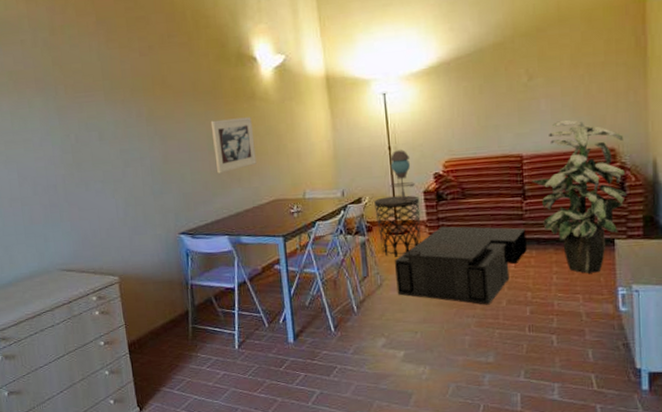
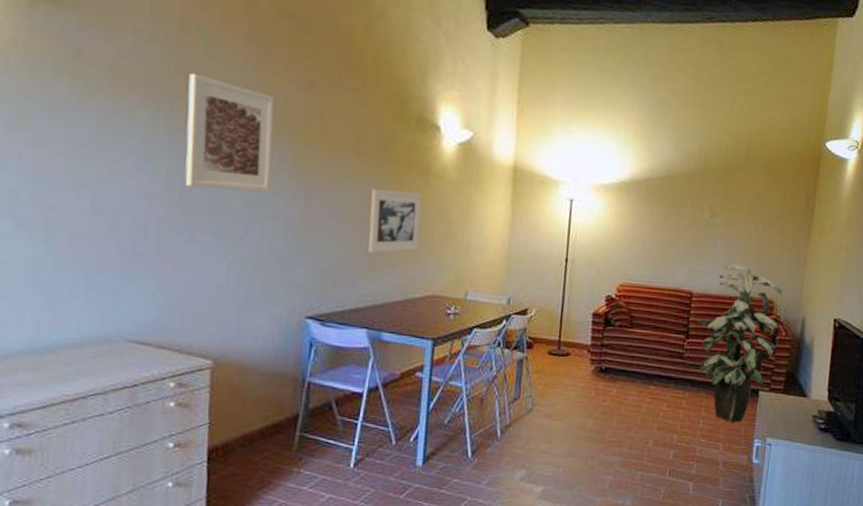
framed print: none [63,62,134,148] -> present [185,73,274,193]
side table: present [374,195,421,257] -> none [538,312,588,381]
table lamp: present [390,150,418,203] -> none [557,263,586,322]
coffee table: present [394,226,527,305] -> none [547,354,684,444]

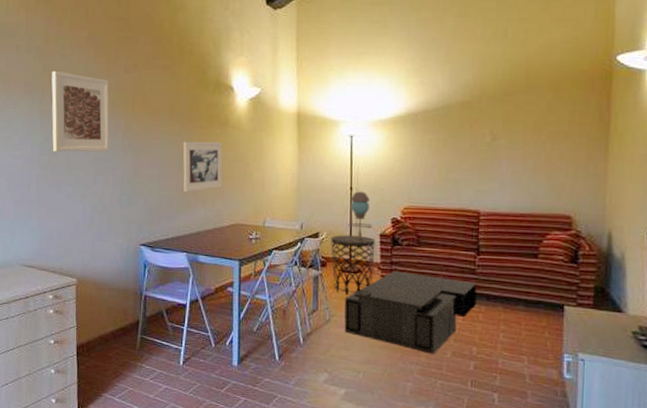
side table: none [538,312,588,381] -> present [331,235,375,295]
coffee table: none [547,354,684,444] -> present [344,270,477,354]
table lamp: none [557,263,586,322] -> present [346,191,374,243]
indoor plant: present [697,264,782,422] -> none [487,183,581,337]

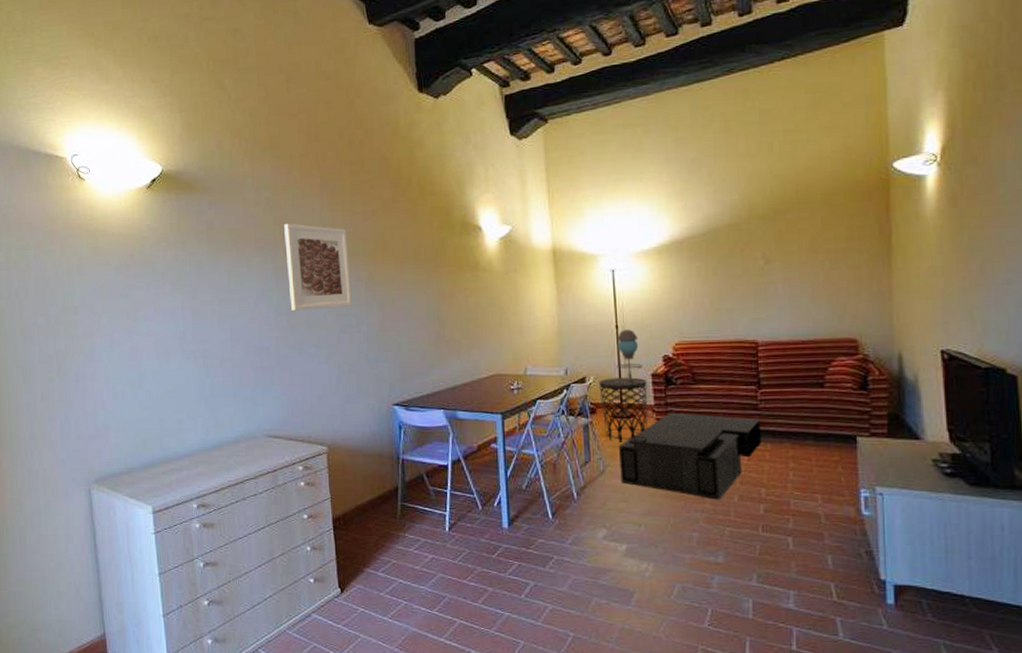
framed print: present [182,141,223,192] -> none [431,287,477,344]

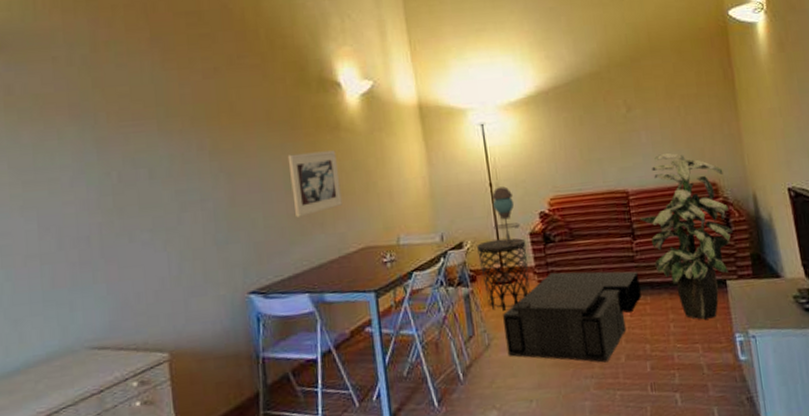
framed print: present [284,223,352,311] -> none [106,85,194,189]
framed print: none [431,287,477,344] -> present [287,150,342,218]
indoor plant: none [767,307,870,472] -> present [640,153,733,320]

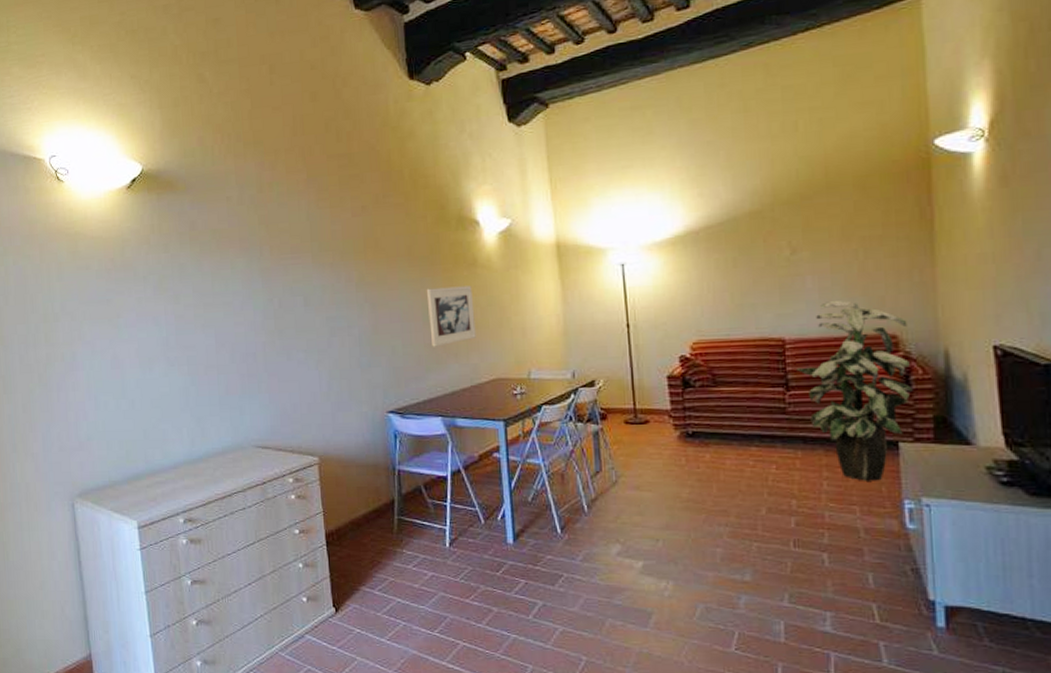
side table: present [477,237,530,311] -> none [609,380,664,450]
table lamp: present [491,186,525,248] -> none [627,328,661,389]
coffee table: present [502,271,641,363] -> none [632,417,791,512]

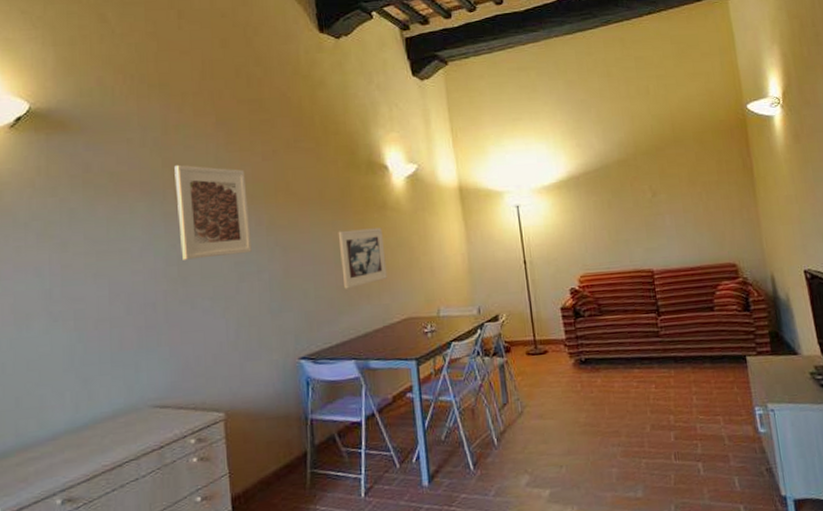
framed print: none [269,221,342,314] -> present [174,164,252,260]
indoor plant: present [796,301,913,481] -> none [664,236,752,393]

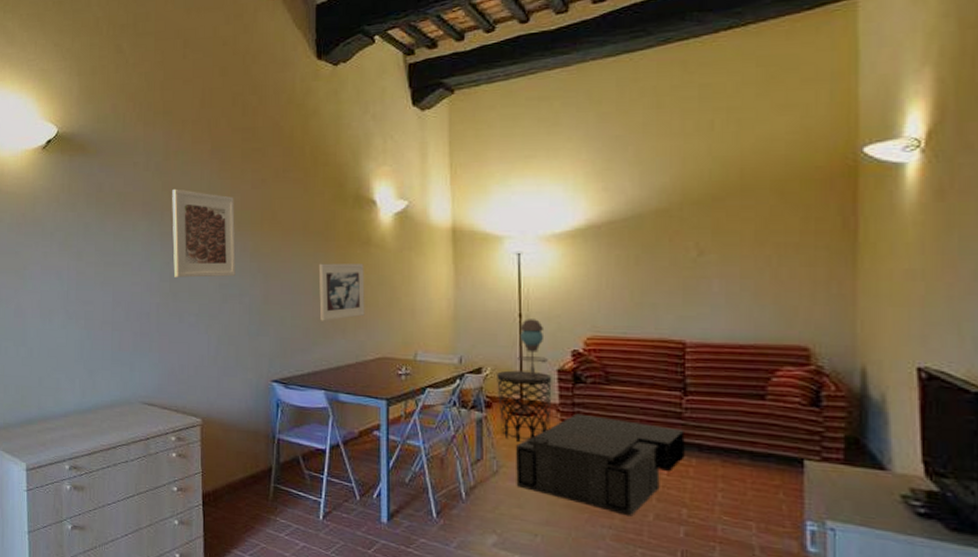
side table: none [511,312,561,380] -> present [497,370,552,442]
table lamp: none [525,264,556,321] -> present [516,319,551,380]
coffee table: none [534,345,666,432] -> present [515,413,685,516]

